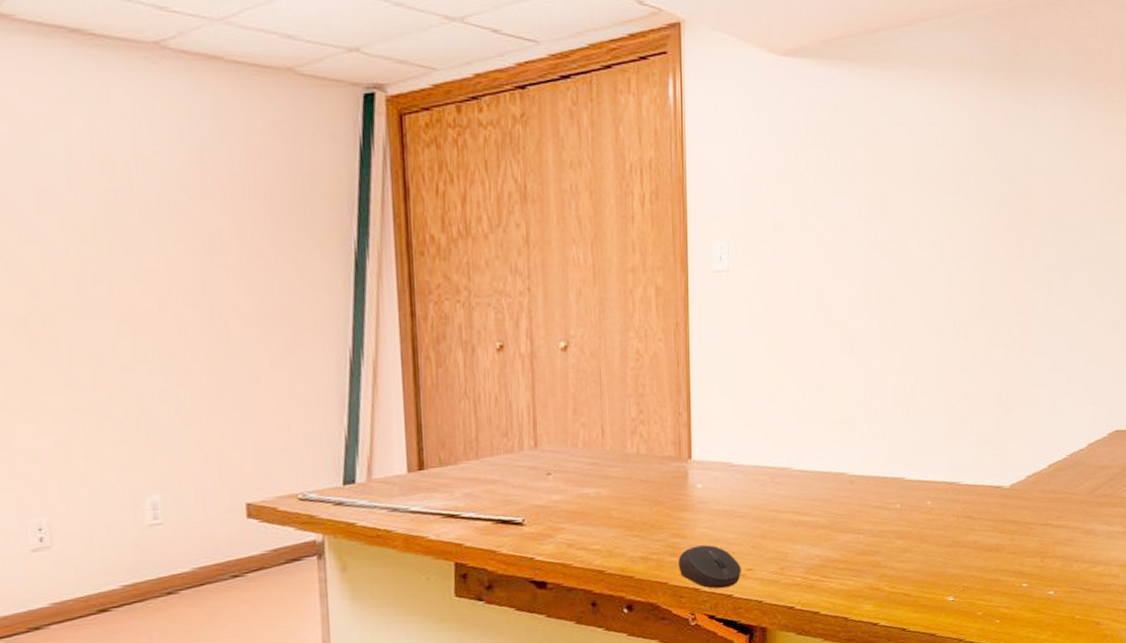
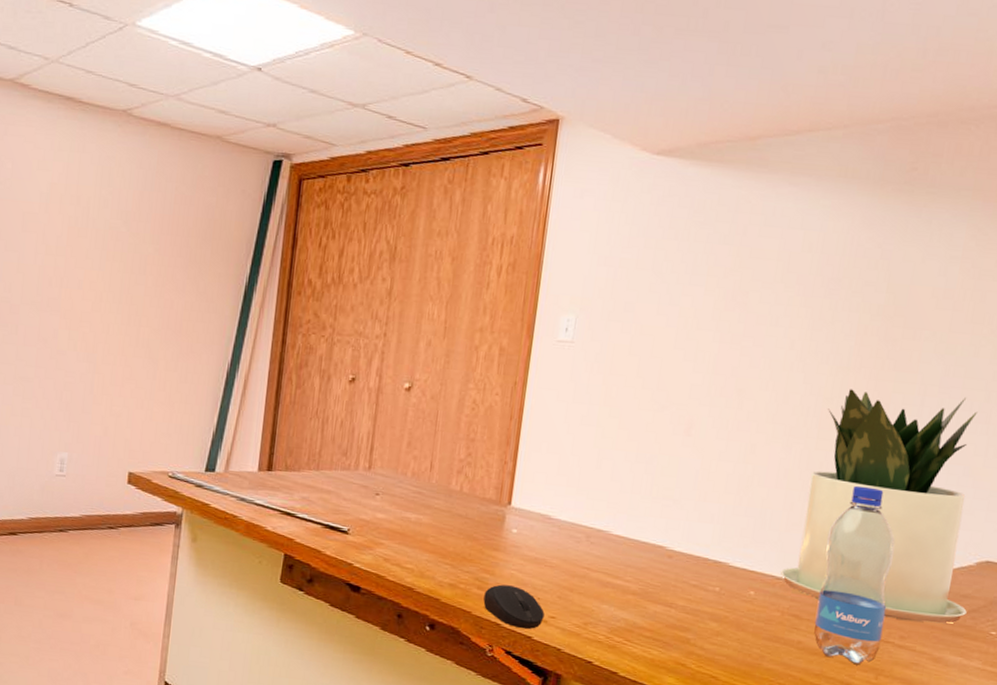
planter: none [951,277,1106,501] -> present [780,389,978,624]
bottle: none [985,377,1043,553] -> present [814,485,895,665]

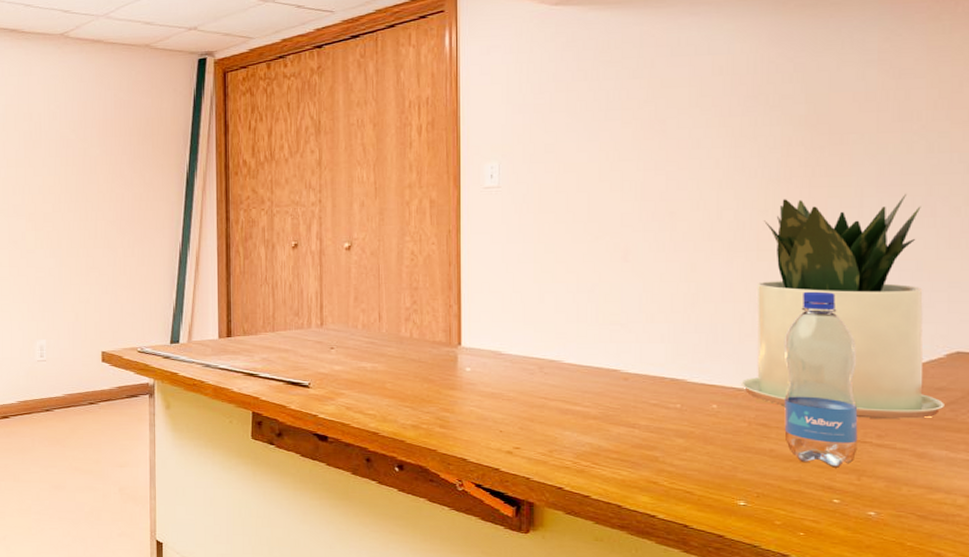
computer mouse: present [483,584,545,629] -> none [447,421,508,462]

